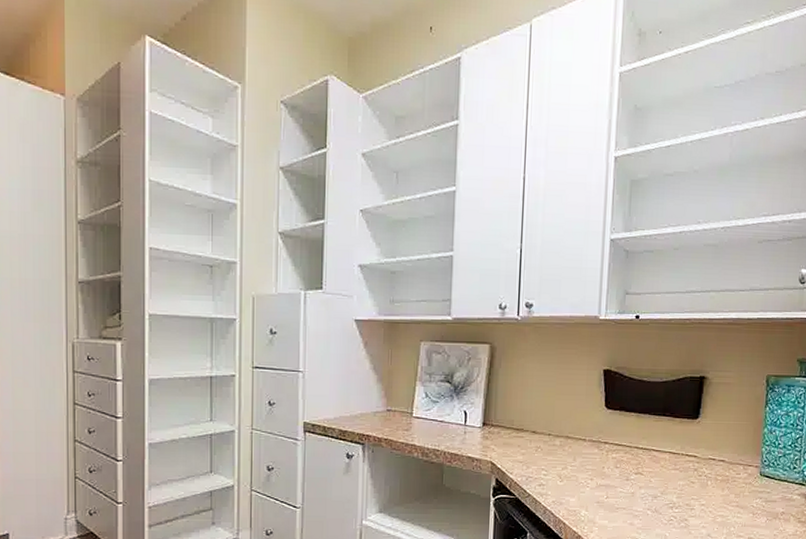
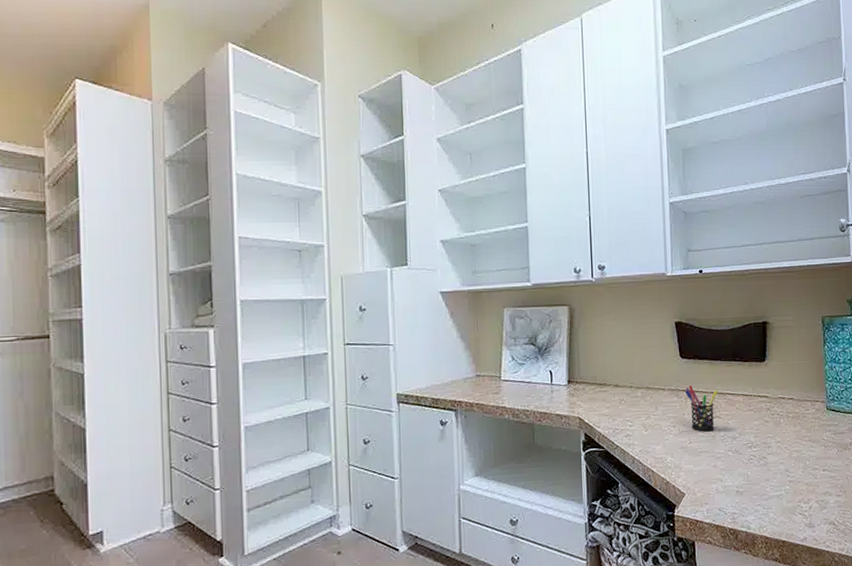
pen holder: none [606,438,643,488] -> present [684,385,718,432]

